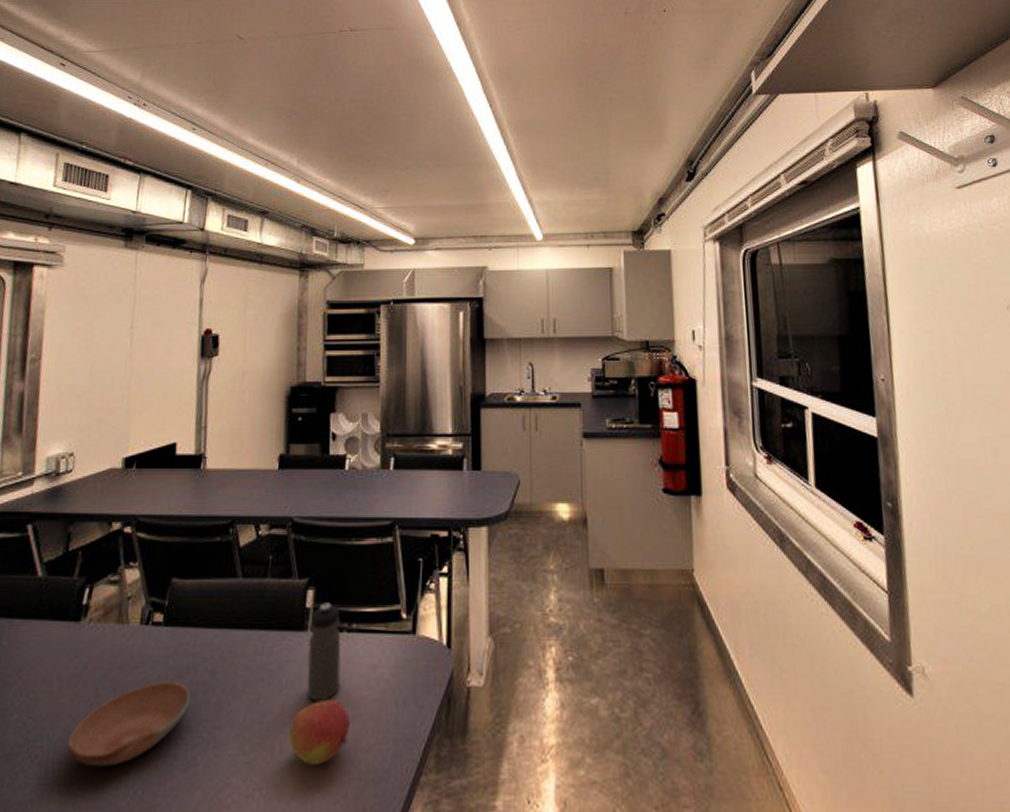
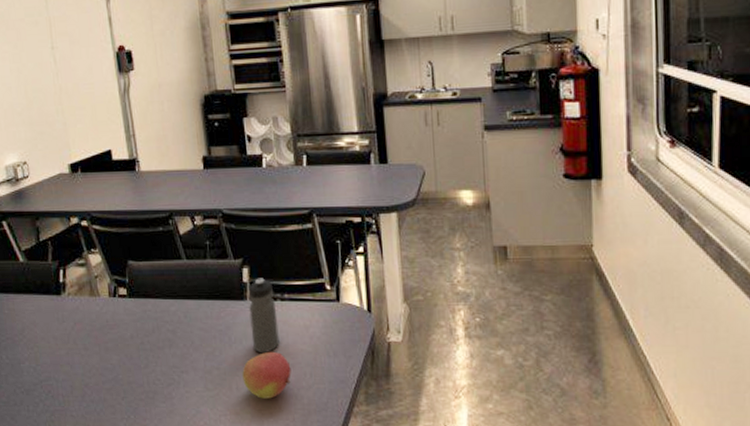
bowl: present [67,681,191,767] -> none [70,339,160,399]

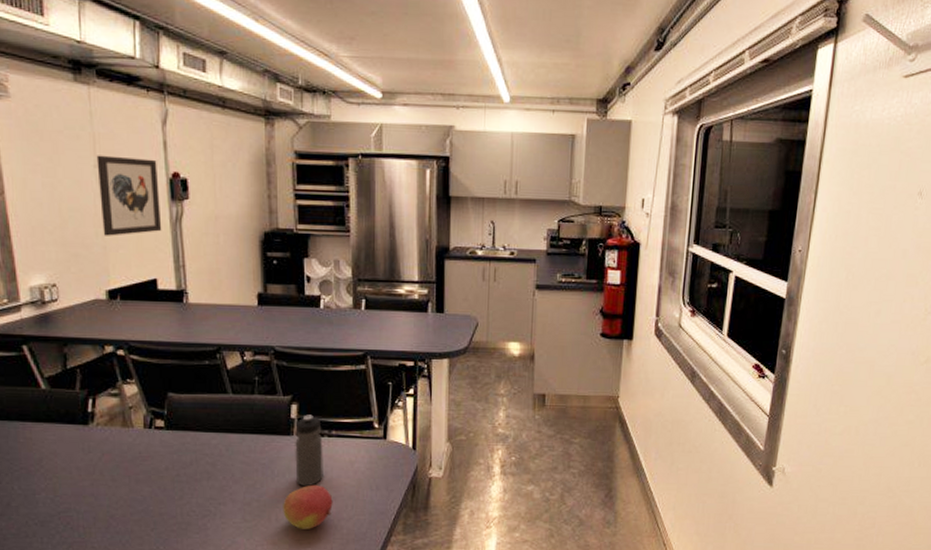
wall art: none [53,35,113,113] -> present [96,155,162,236]

